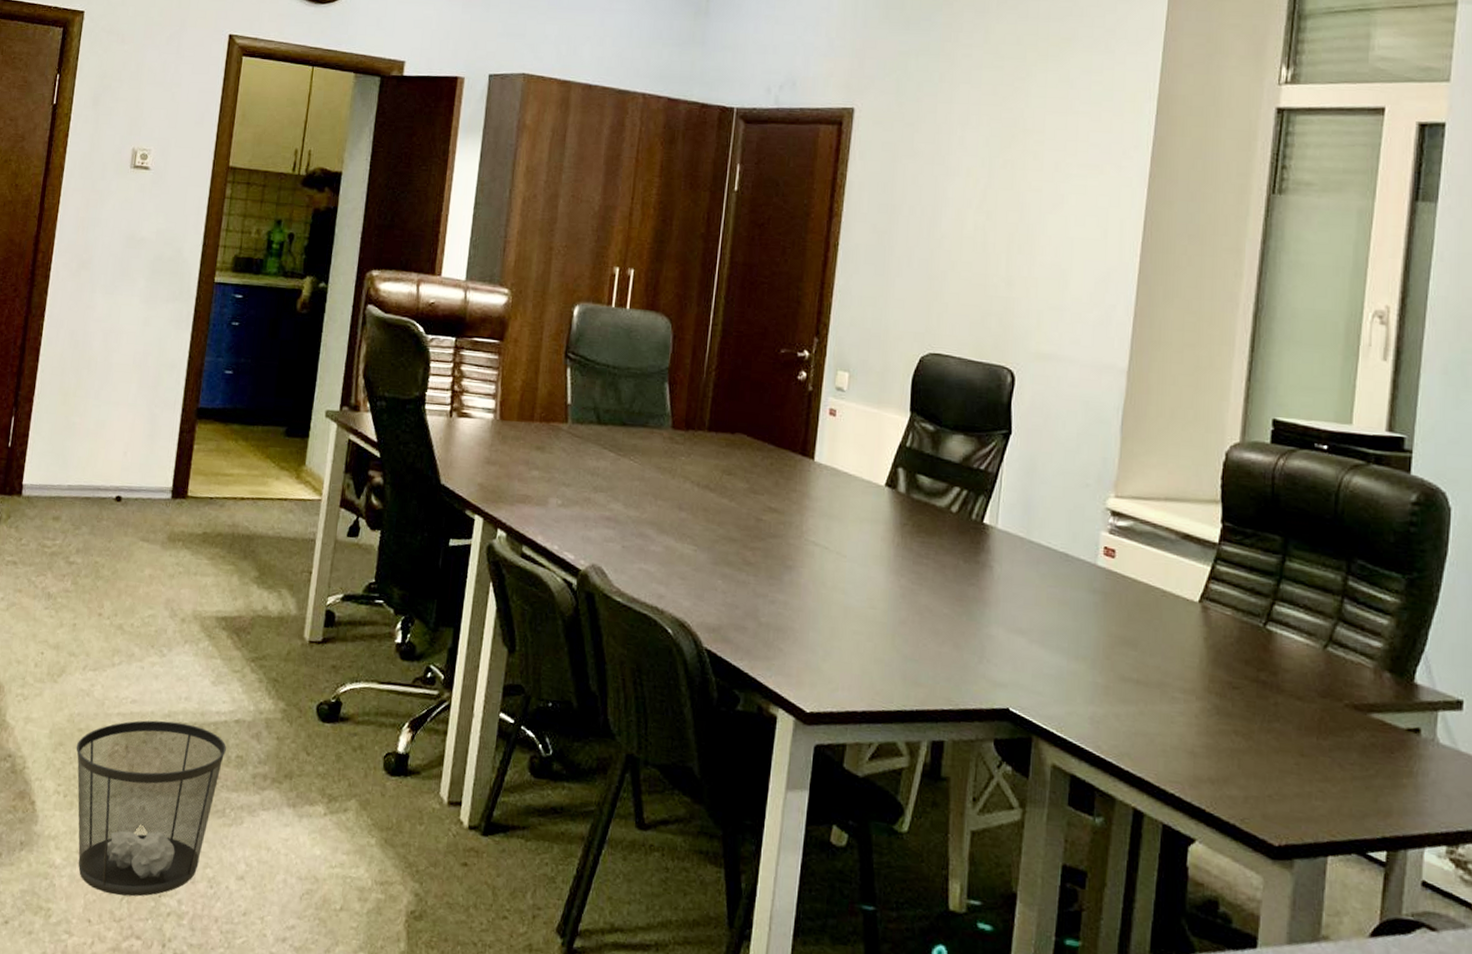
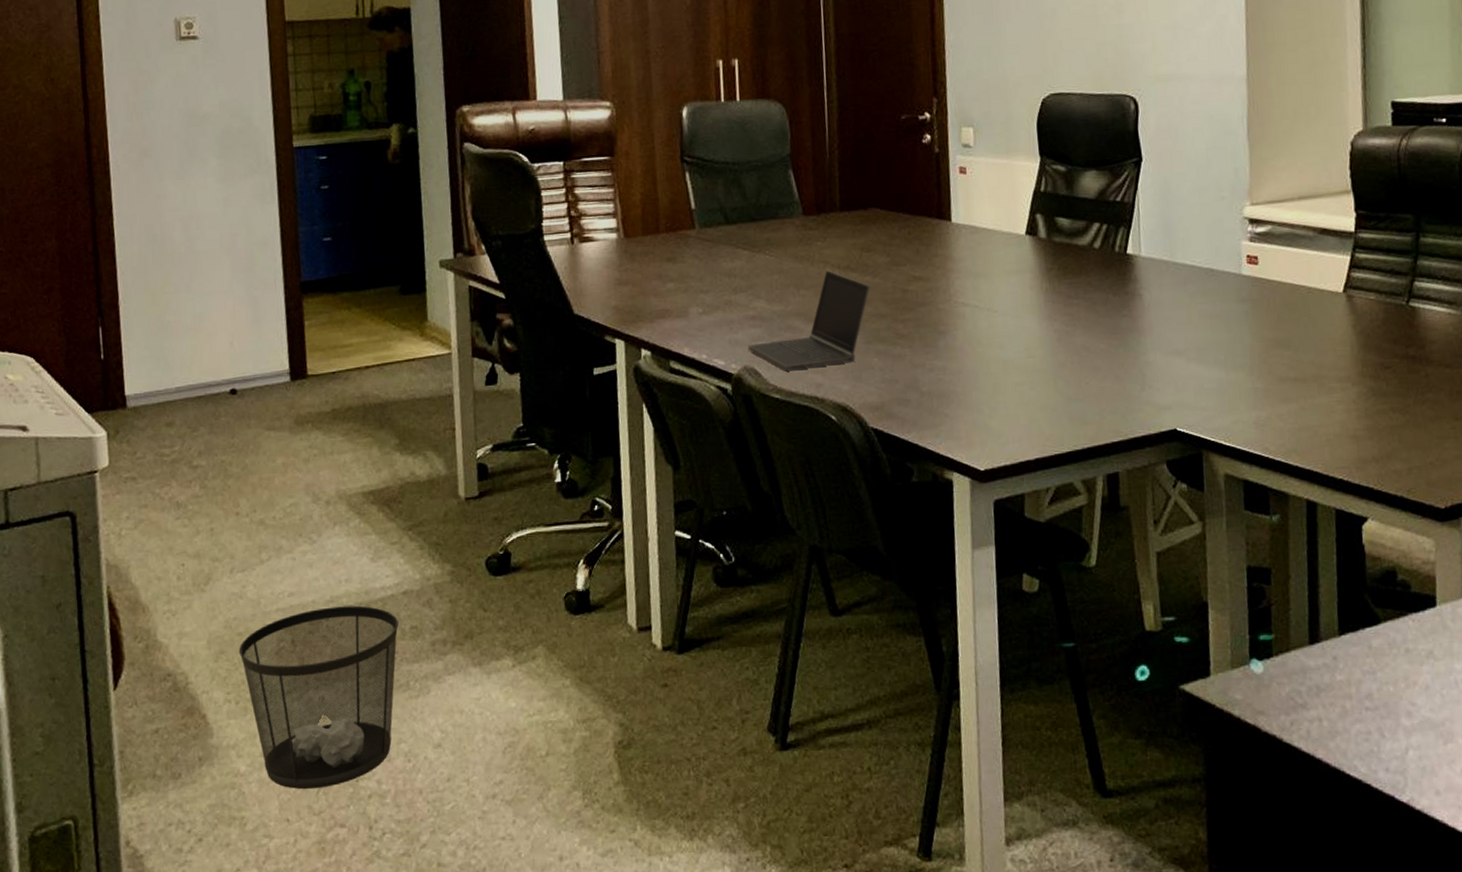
laptop computer: none [598,486,726,580] -> present [747,270,871,371]

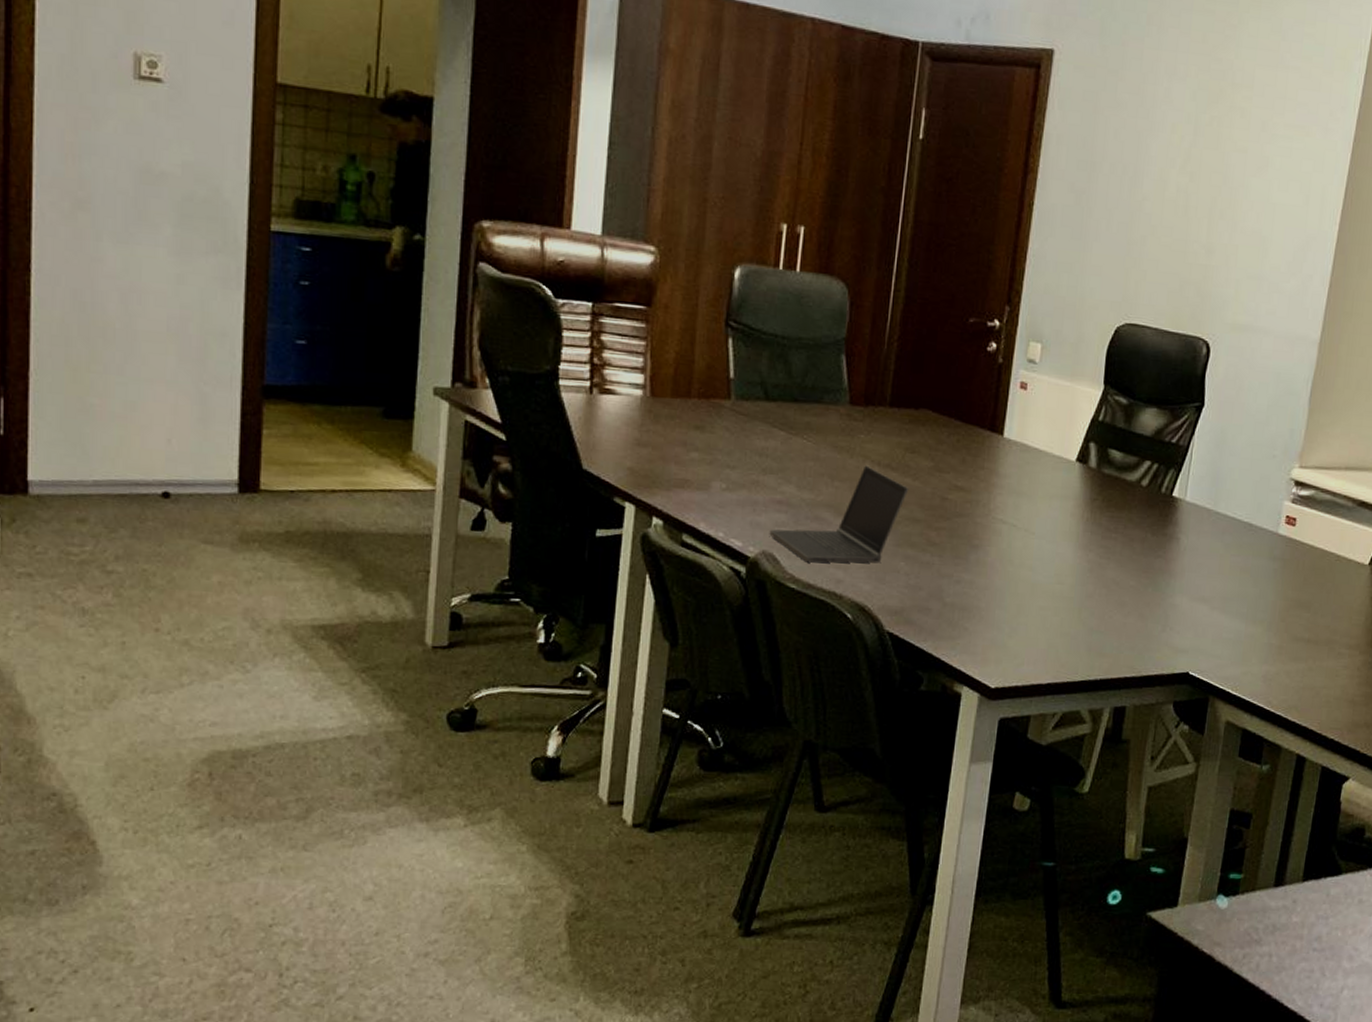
waste bin: present [238,605,399,790] -> none [143,742,338,930]

